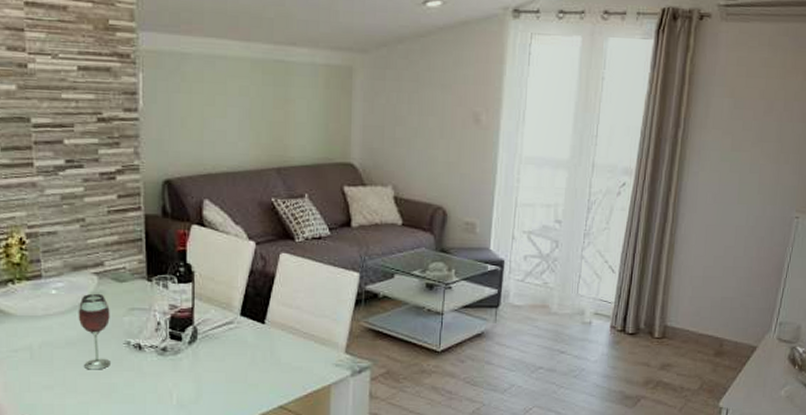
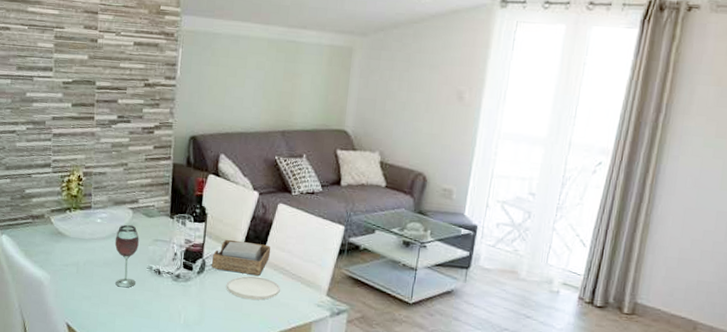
napkin holder: none [204,300,276,338] -> present [211,239,271,276]
plate: none [225,339,292,368] -> present [226,275,281,301]

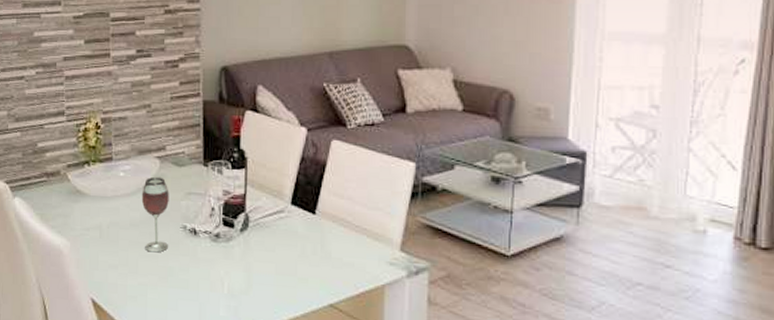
napkin holder: present [211,239,271,276] -> none [256,187,327,230]
plate: present [226,275,281,301] -> none [276,230,343,261]

